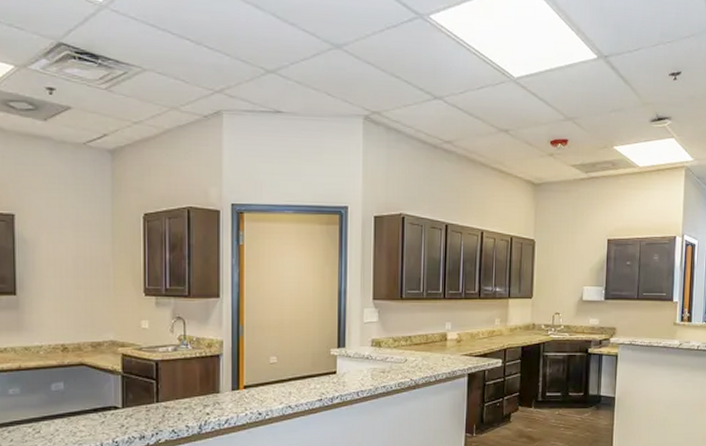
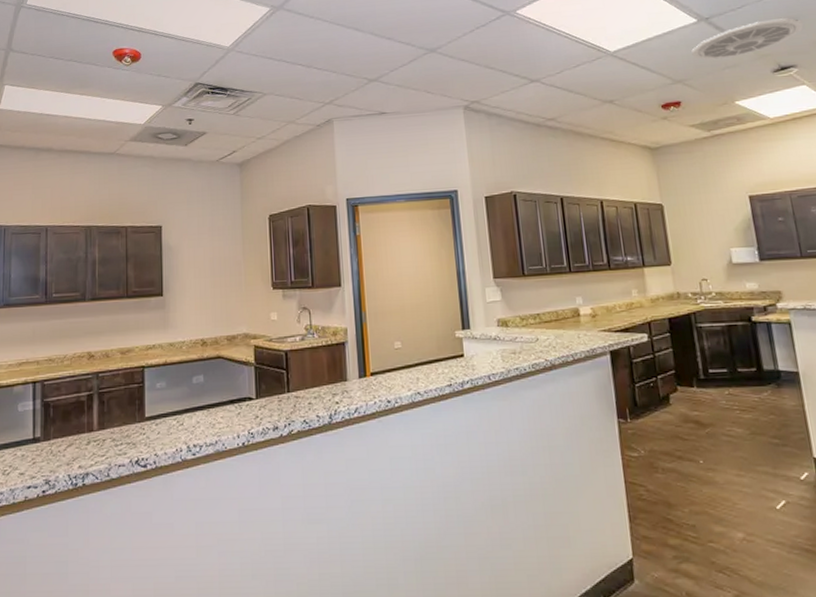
ceiling vent: none [586,67,685,102] -> present [691,18,804,60]

